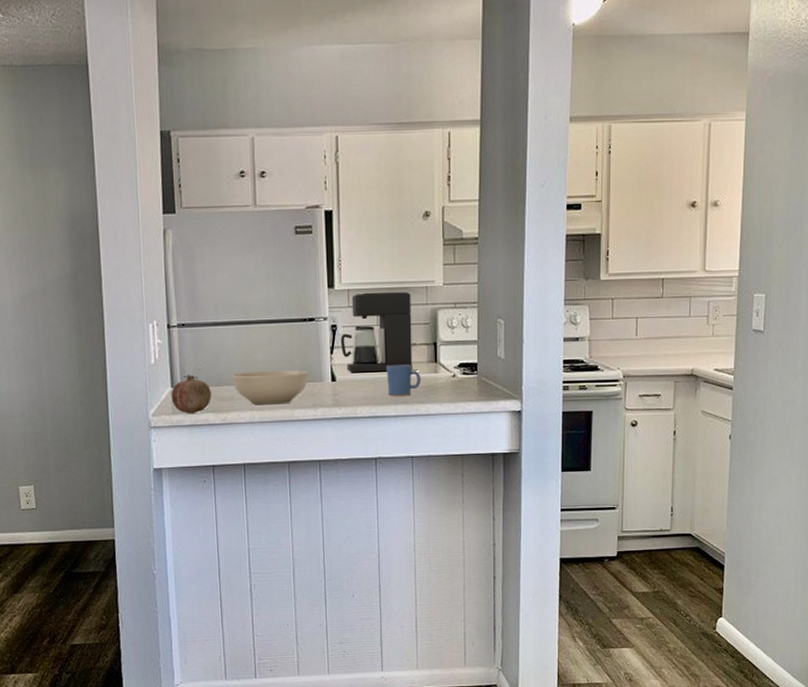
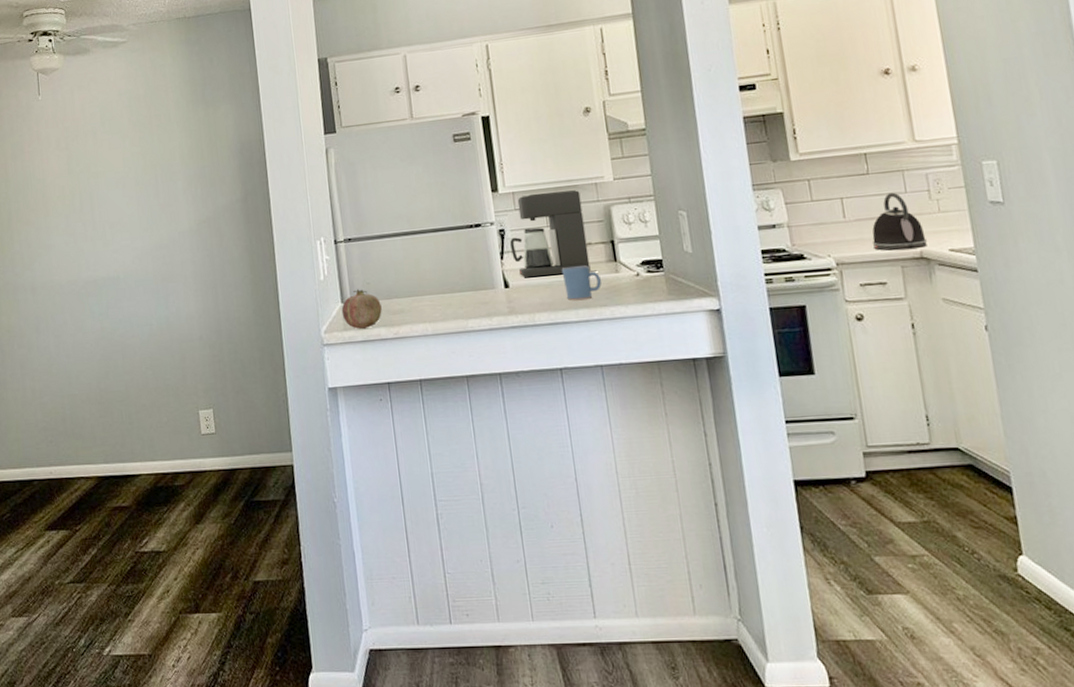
bowl: present [231,370,309,405] -> none [400,278,480,317]
kettle: none [655,316,699,368] -> present [871,192,928,251]

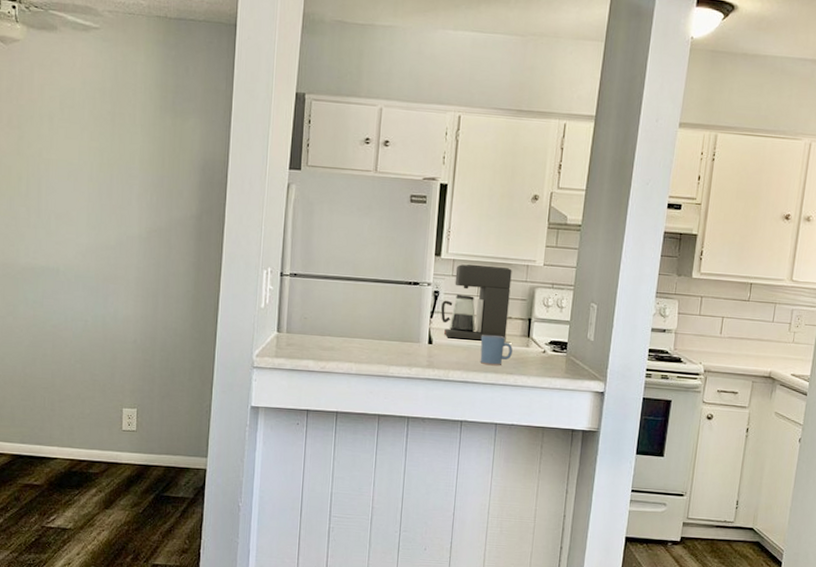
fruit: present [341,289,382,330] -> none [276,322,314,360]
kettle: present [871,192,928,251] -> none [735,319,778,370]

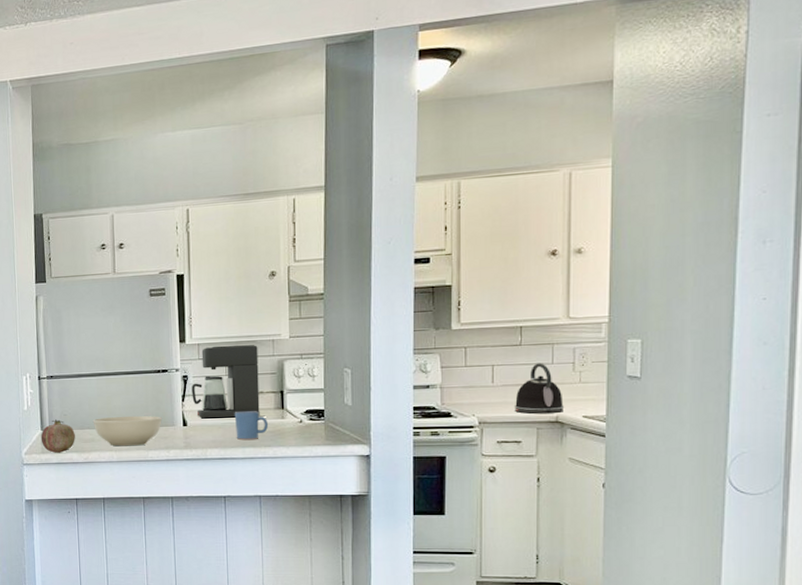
fruit: none [276,322,314,360] -> present [40,419,75,454]
bowl: none [334,325,408,360] -> present [92,415,162,447]
kettle: none [735,319,778,370] -> present [514,363,565,415]

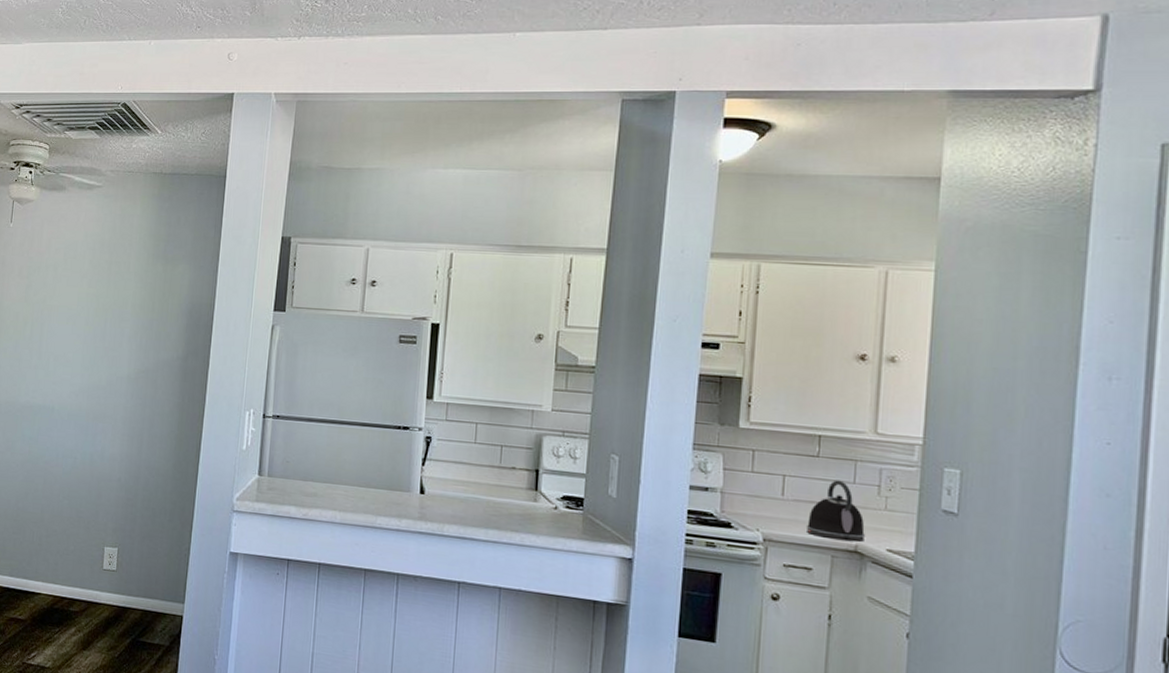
fruit: present [40,419,75,454] -> none [256,465,296,505]
bowl: present [92,415,162,447] -> none [318,470,397,509]
coffee maker: present [192,345,260,419] -> none [434,408,515,494]
mug: present [234,411,268,441] -> none [479,486,518,522]

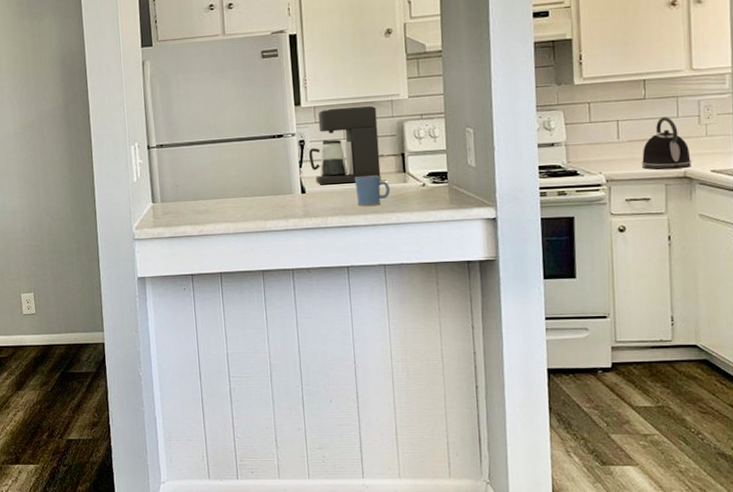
coffee maker: none [434,408,515,494] -> present [309,106,381,185]
mug: none [479,486,518,522] -> present [354,175,390,207]

